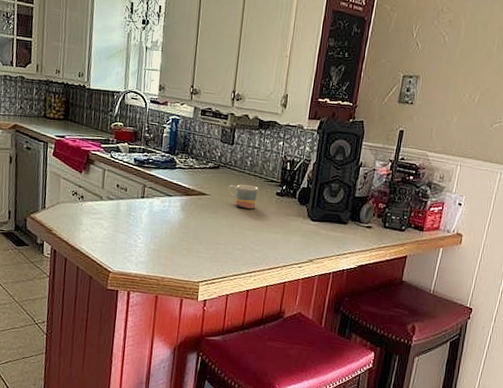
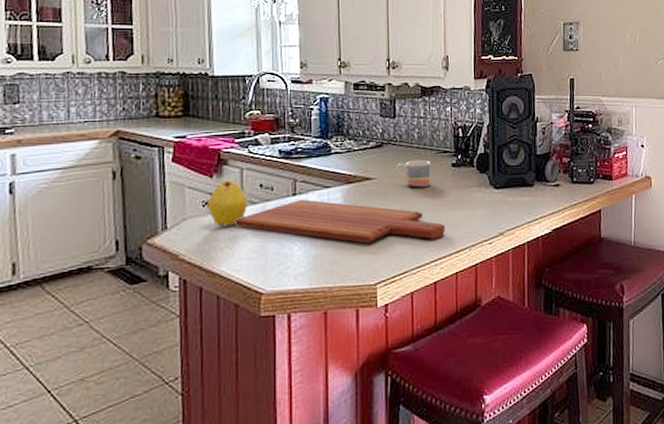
fruit: none [76,177,106,215] -> present [207,180,247,227]
cutting board: none [95,202,263,254] -> present [235,199,446,244]

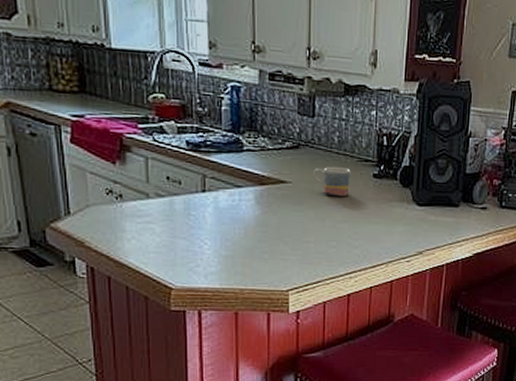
fruit: present [207,180,247,227] -> none [111,169,154,218]
cutting board: present [235,199,446,244] -> none [142,197,362,251]

